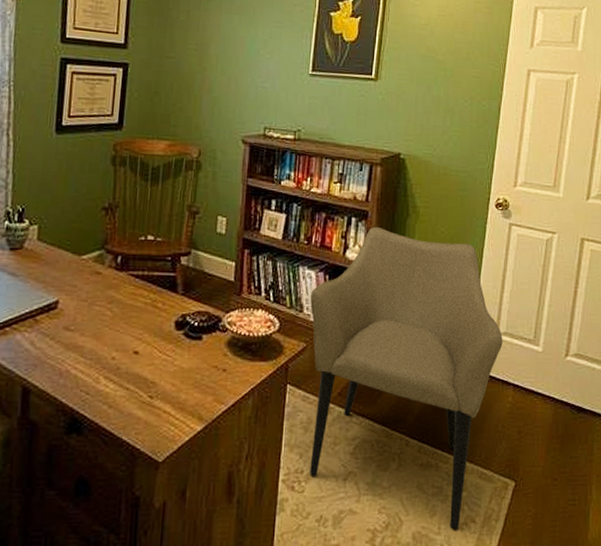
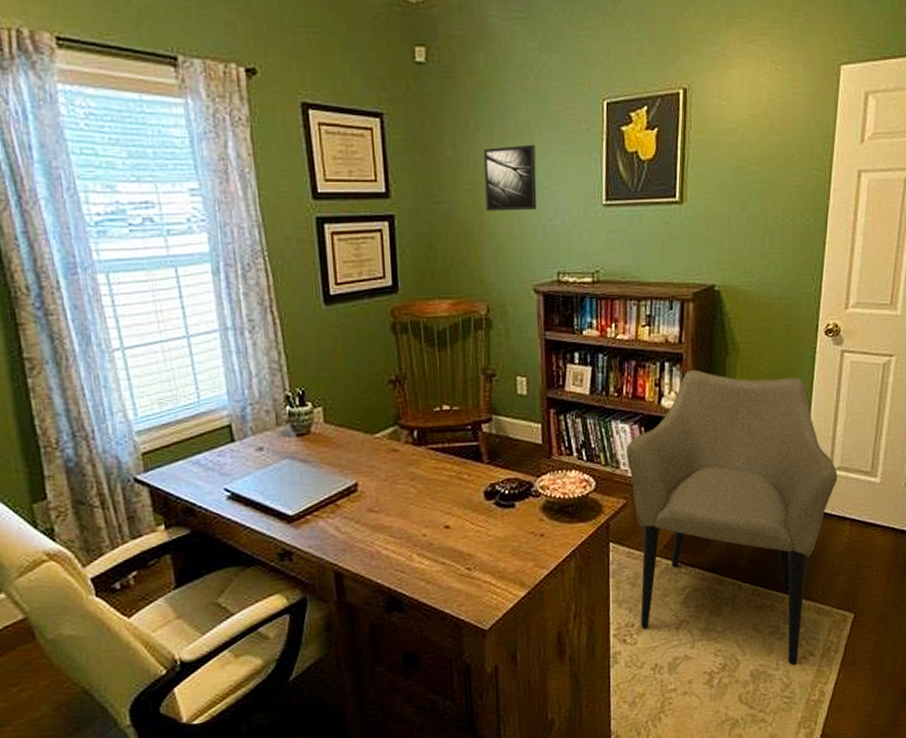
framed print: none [208,17,256,72] -> present [483,144,537,212]

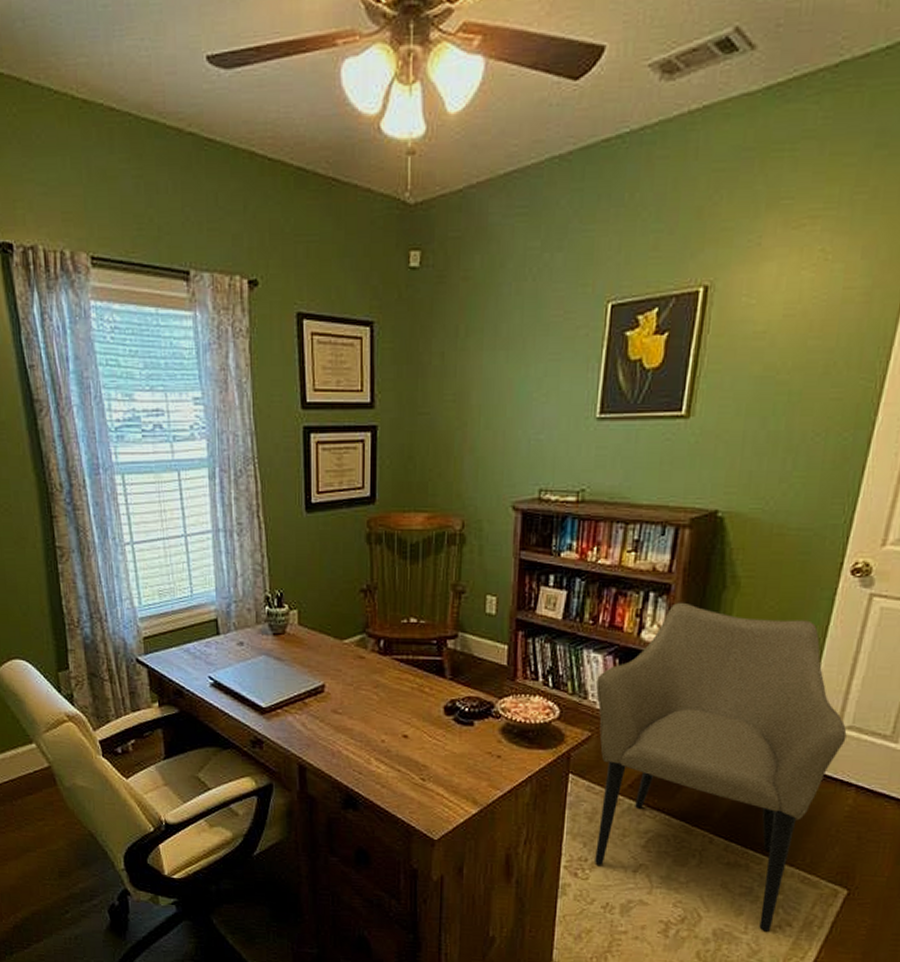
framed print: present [483,144,537,212] -> none [469,352,527,424]

